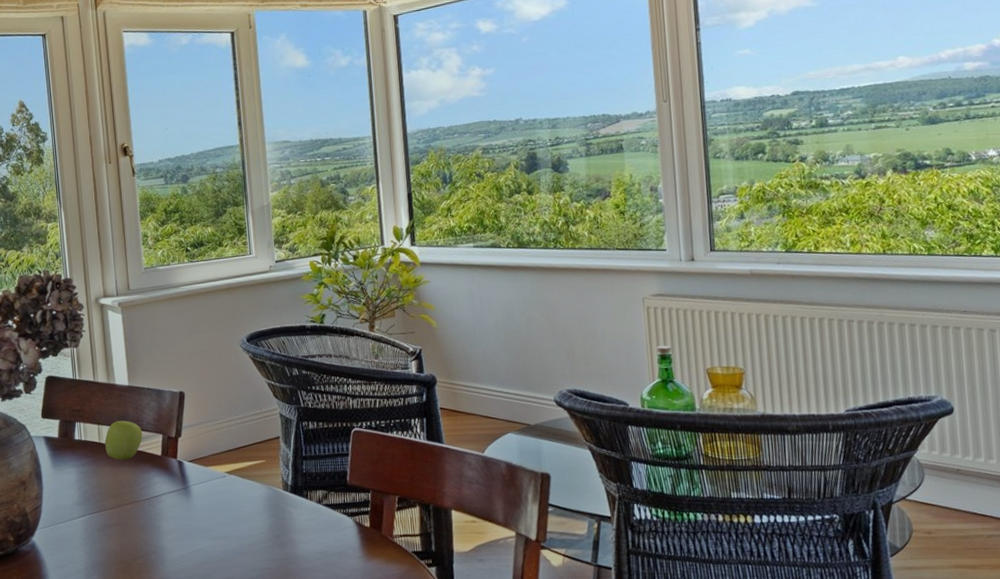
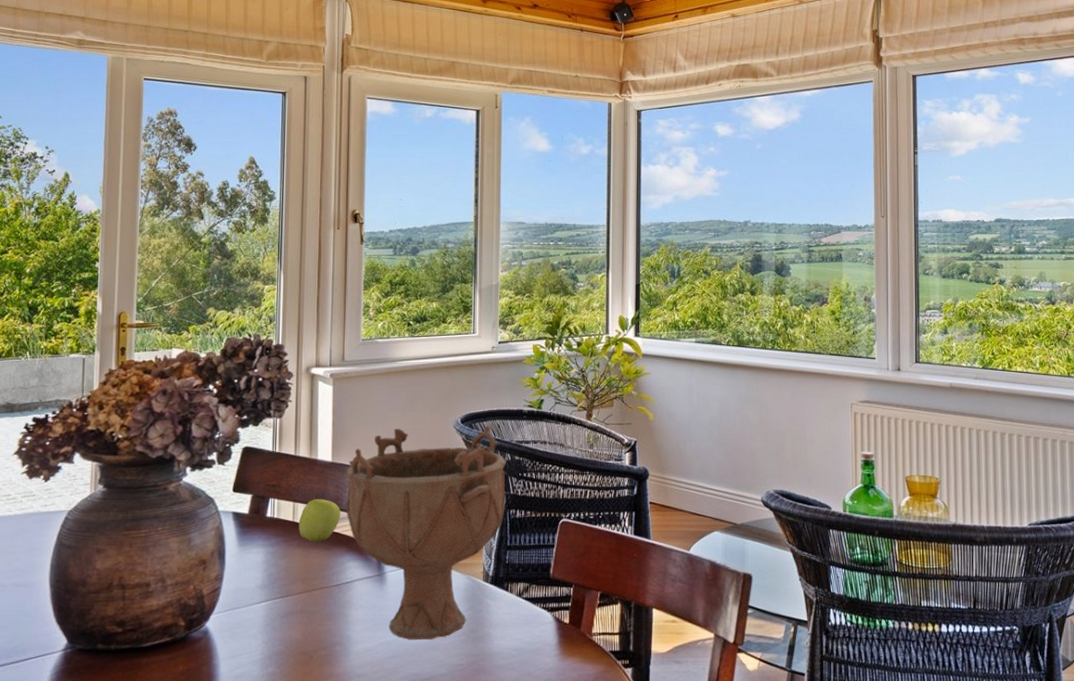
decorative bowl: none [143,342,298,547] -> present [346,425,506,640]

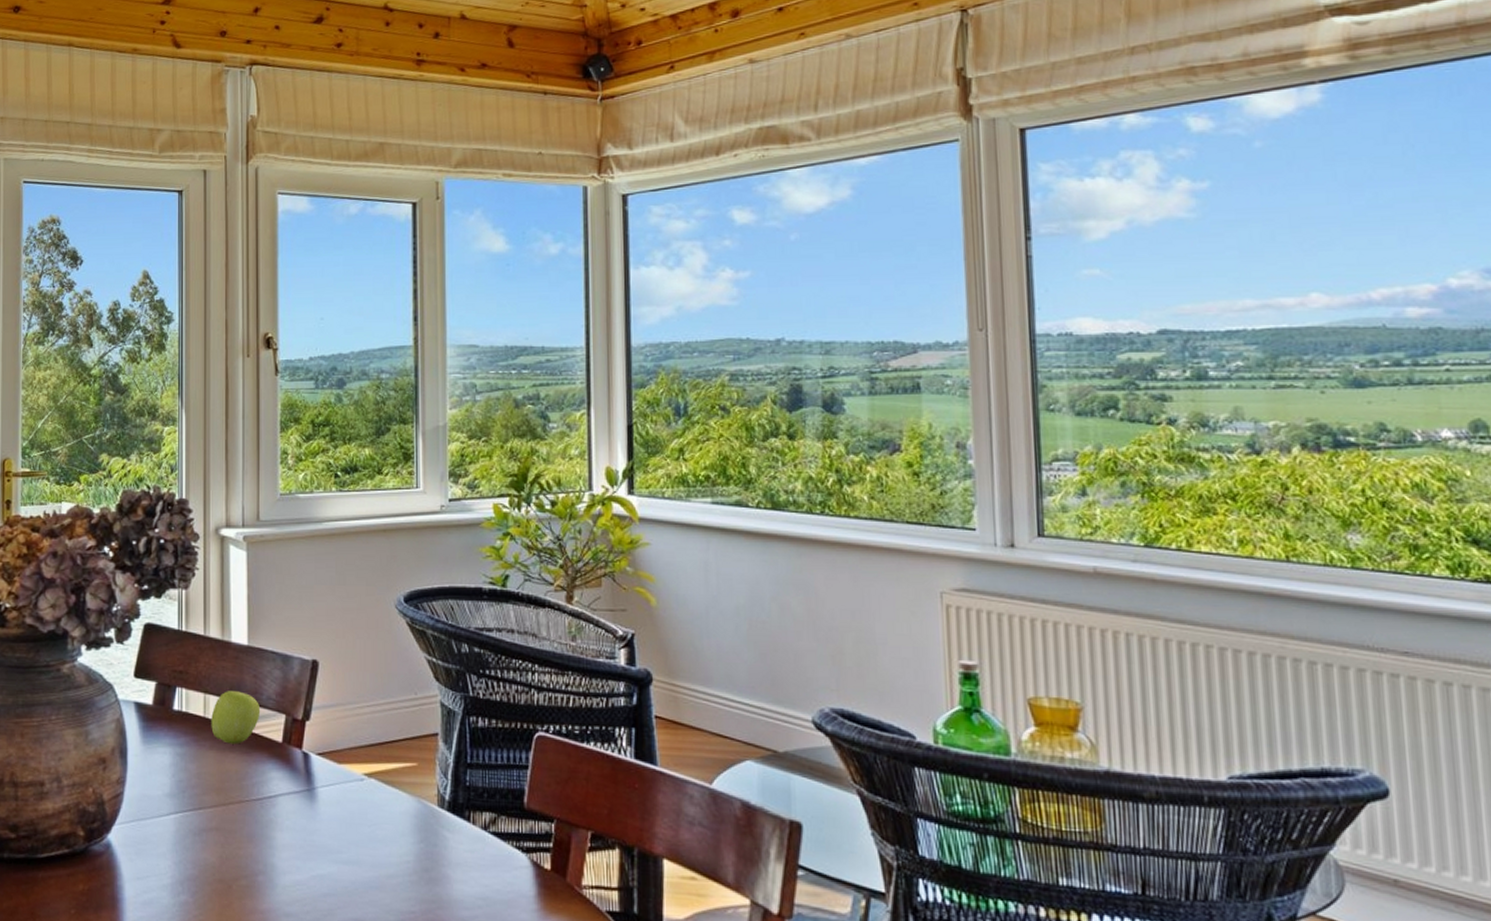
decorative bowl: present [346,425,506,640] -> none [265,605,464,877]

